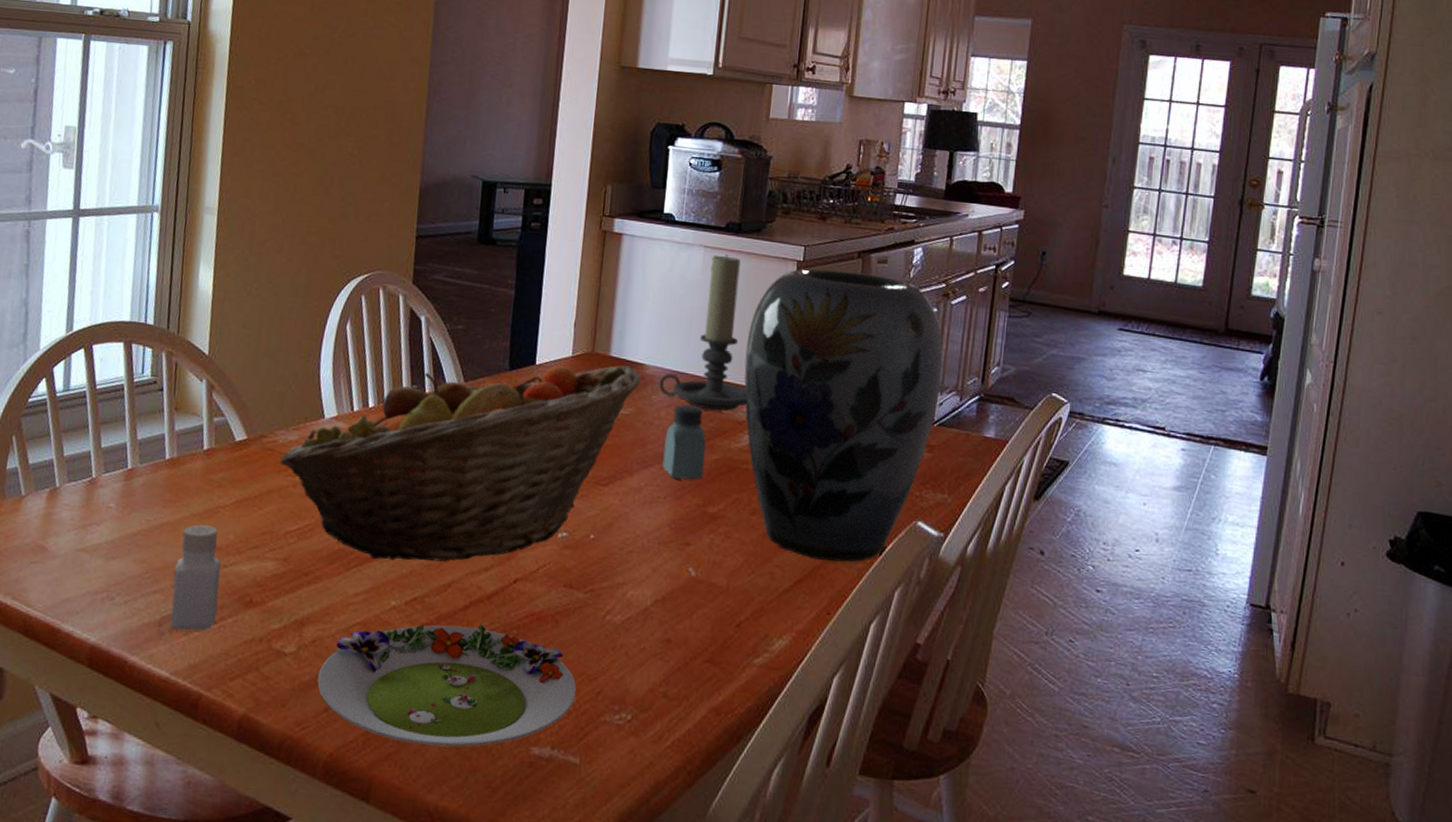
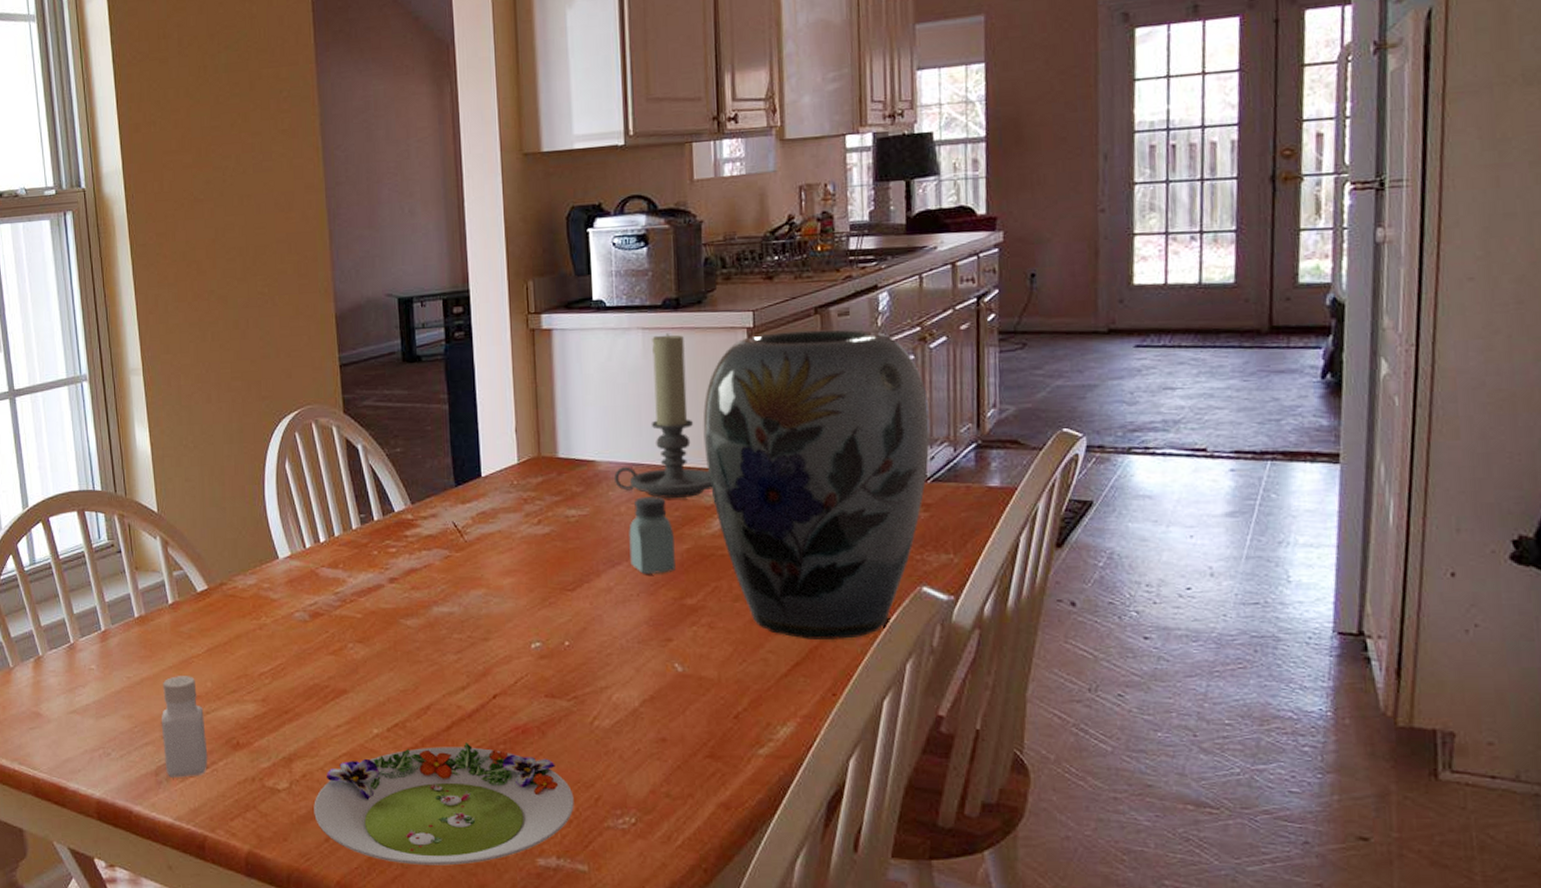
fruit basket: present [279,365,641,562] -> none [242,465,595,691]

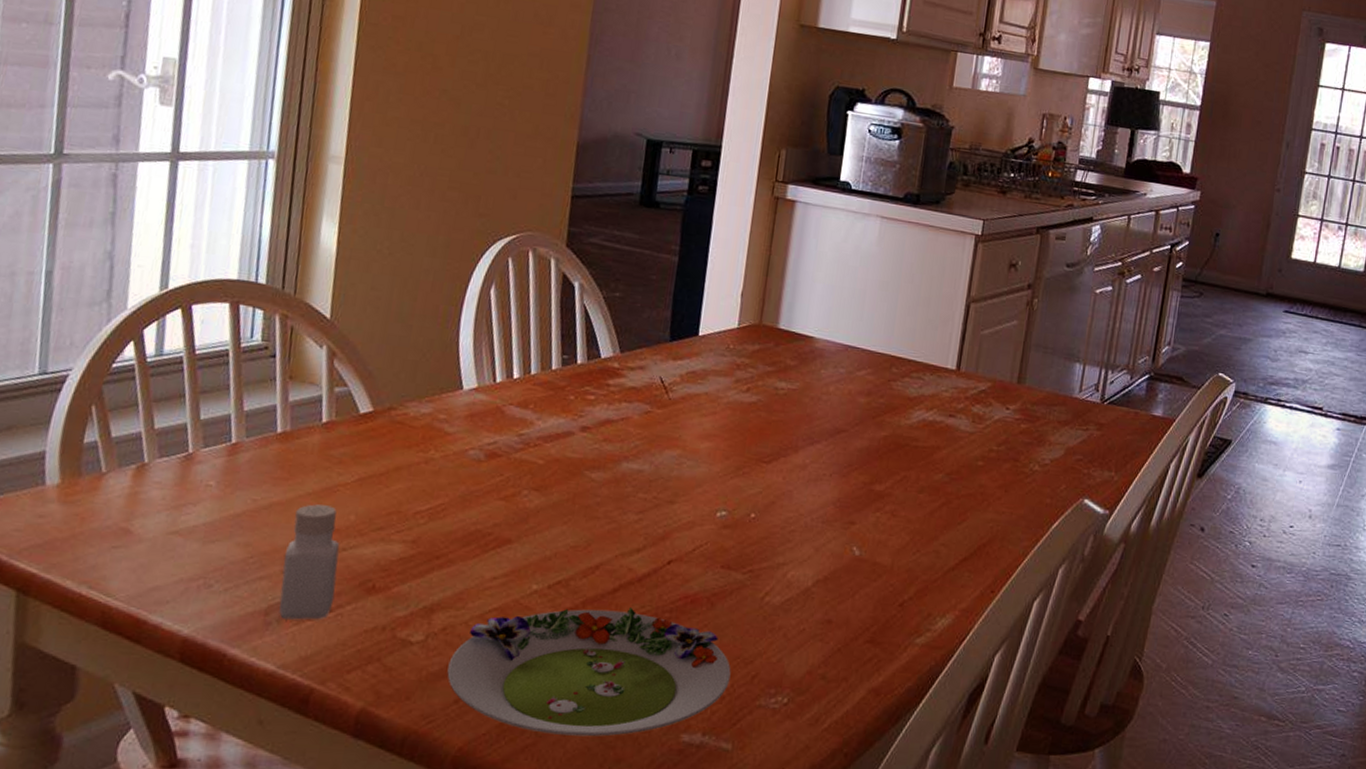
candle holder: present [614,333,712,499] -> none [828,226,919,387]
saltshaker: present [629,497,676,574] -> none [829,379,876,457]
vase: present [703,329,931,639] -> none [916,243,1117,540]

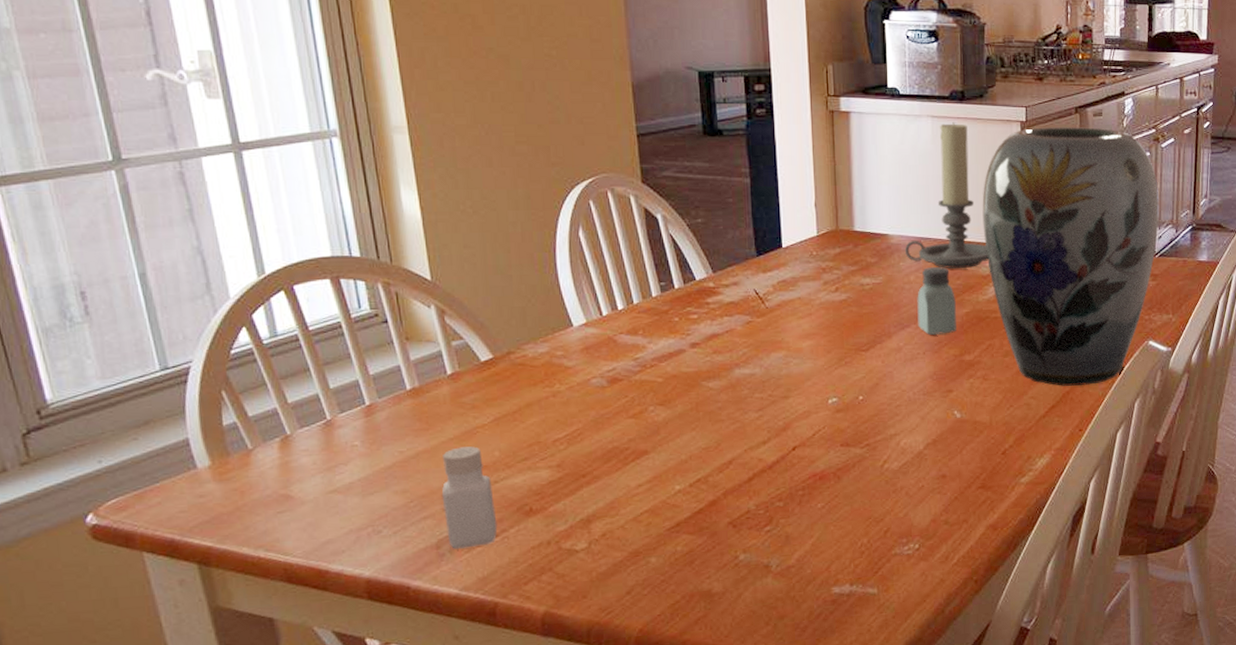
salad plate: present [447,608,731,737] -> none [614,491,866,606]
candle holder: none [828,226,919,387] -> present [905,122,989,269]
saltshaker: none [829,379,876,457] -> present [917,267,956,335]
vase: none [916,243,1117,540] -> present [982,127,1160,386]

